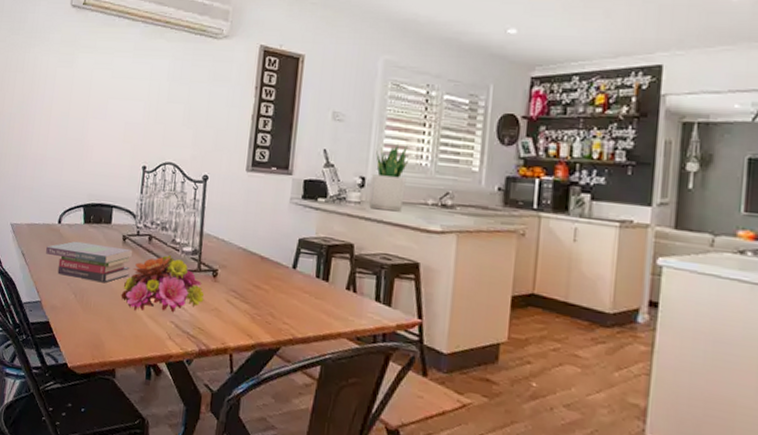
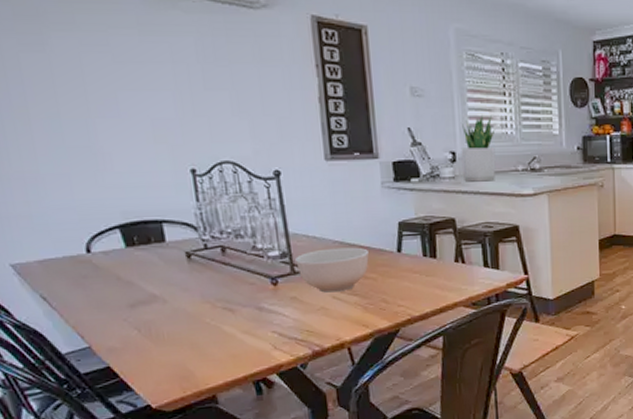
books: present [46,241,133,283] -> none [78,266,207,312]
flower bouquet: present [121,255,204,313] -> none [201,264,307,330]
bowl: none [203,252,266,297] -> present [295,247,369,293]

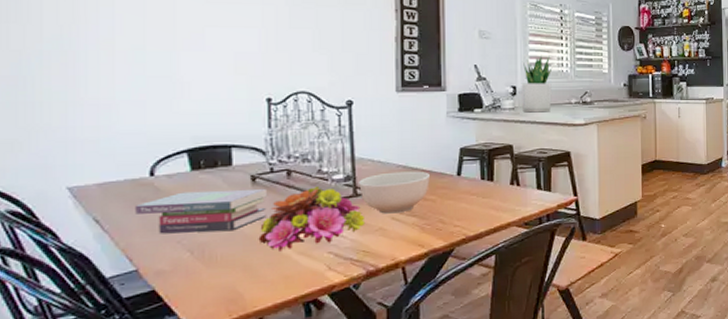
books: none [78,266,207,312] -> present [136,189,268,234]
flower bouquet: none [201,264,307,330] -> present [258,187,366,251]

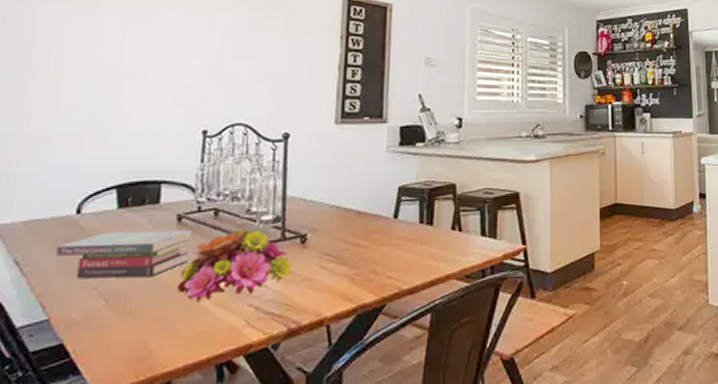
bowl: present [359,171,430,214] -> none [288,212,364,261]
planter: present [521,55,553,113] -> none [467,83,502,147]

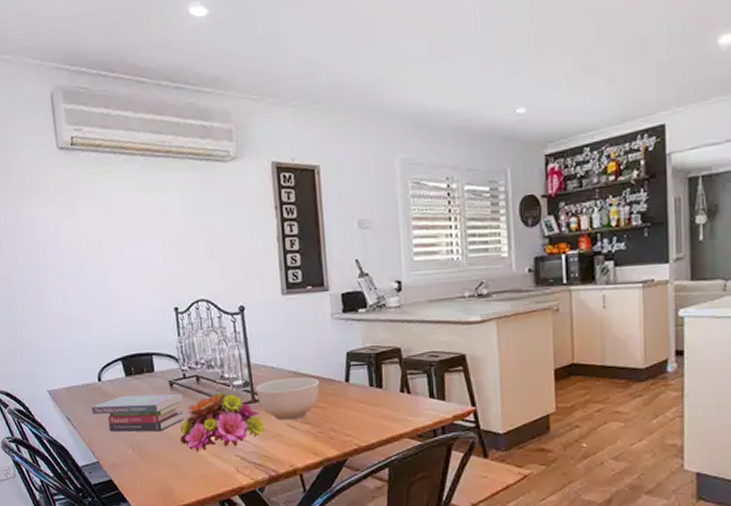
bowl: none [288,212,364,261] -> present [256,377,320,420]

